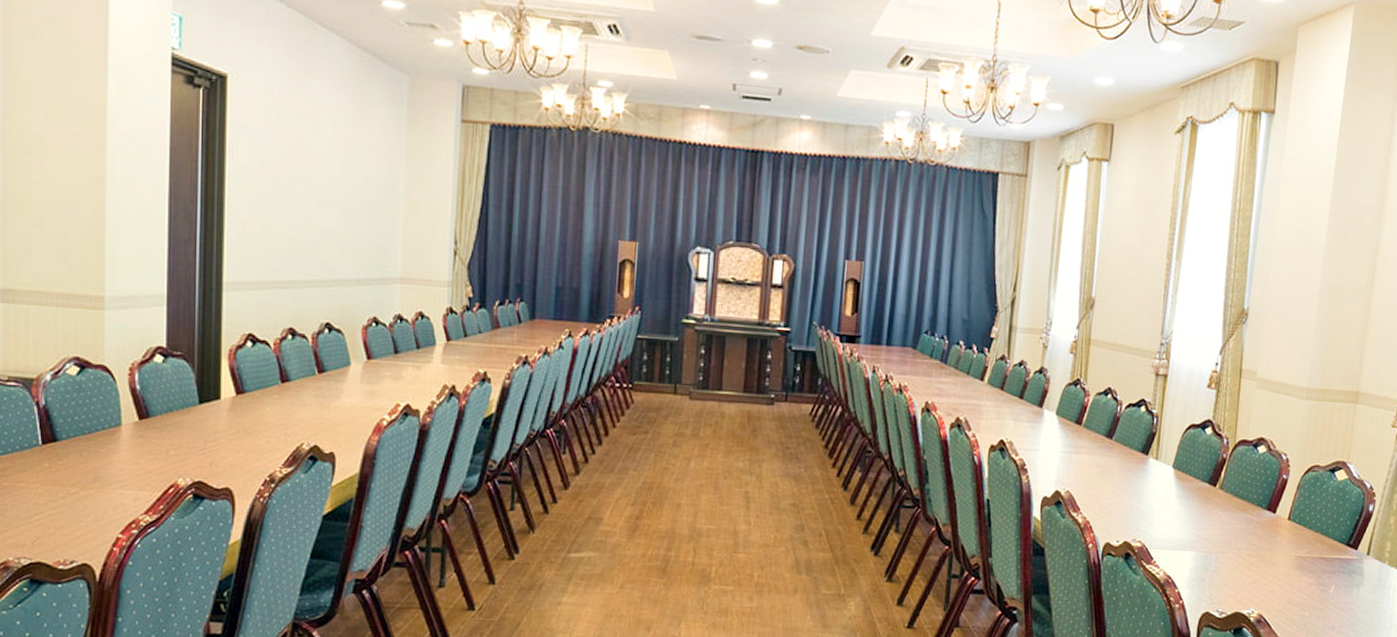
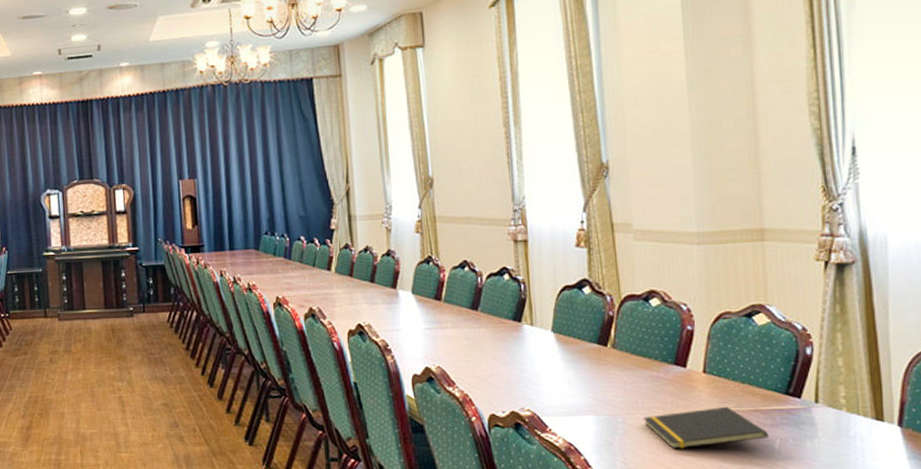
notepad: none [1232,552,1328,589] -> present [642,406,770,449]

